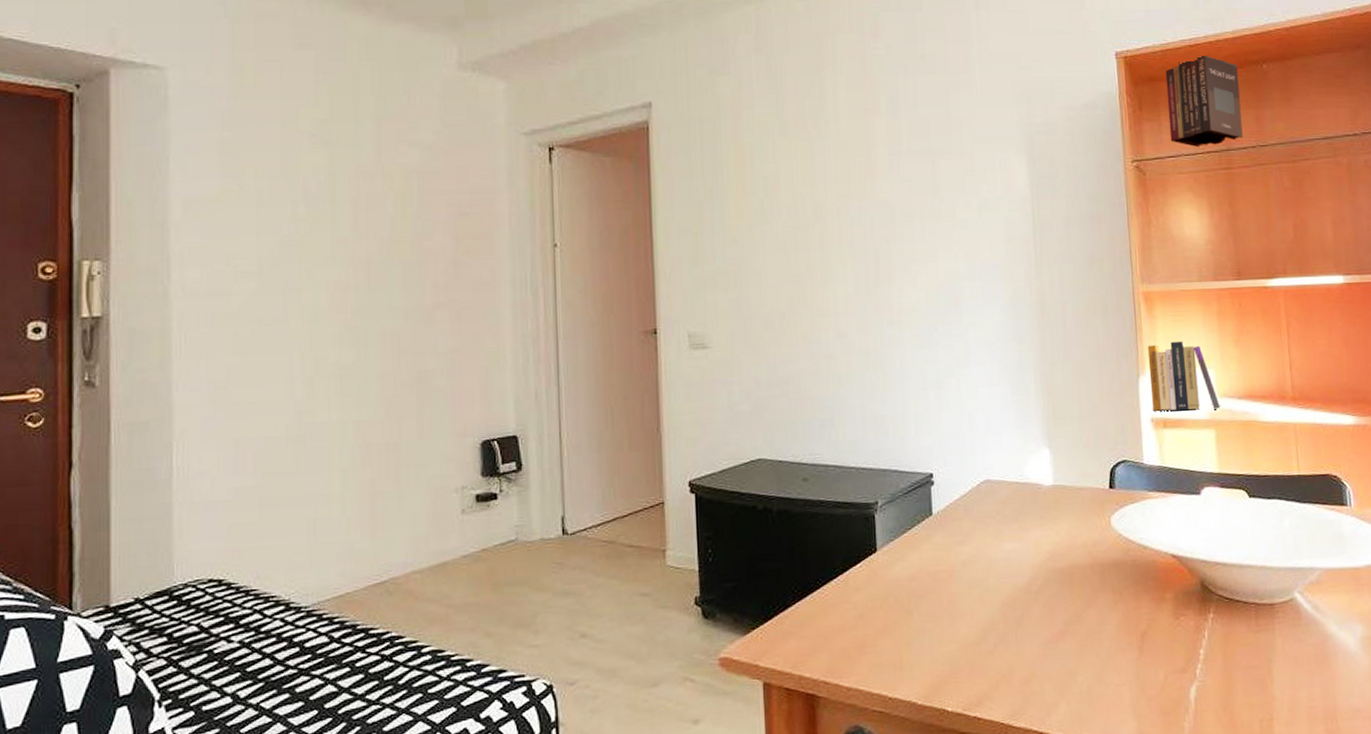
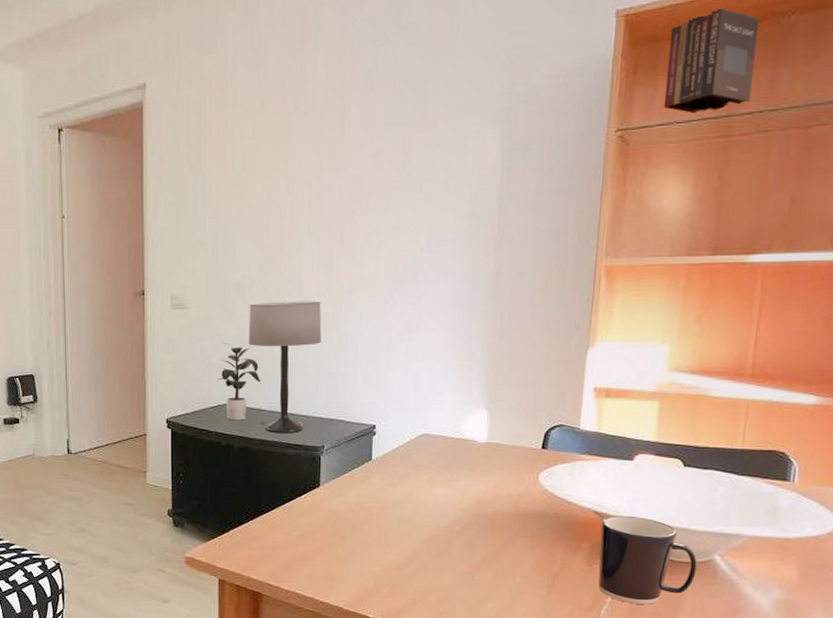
potted plant: none [749,386,800,479] -> present [218,343,261,421]
table lamp: none [780,335,865,490] -> present [248,300,322,433]
books: present [1147,340,1220,411] -> none [598,315,670,382]
mug: none [1180,556,1282,659] -> present [598,515,698,605]

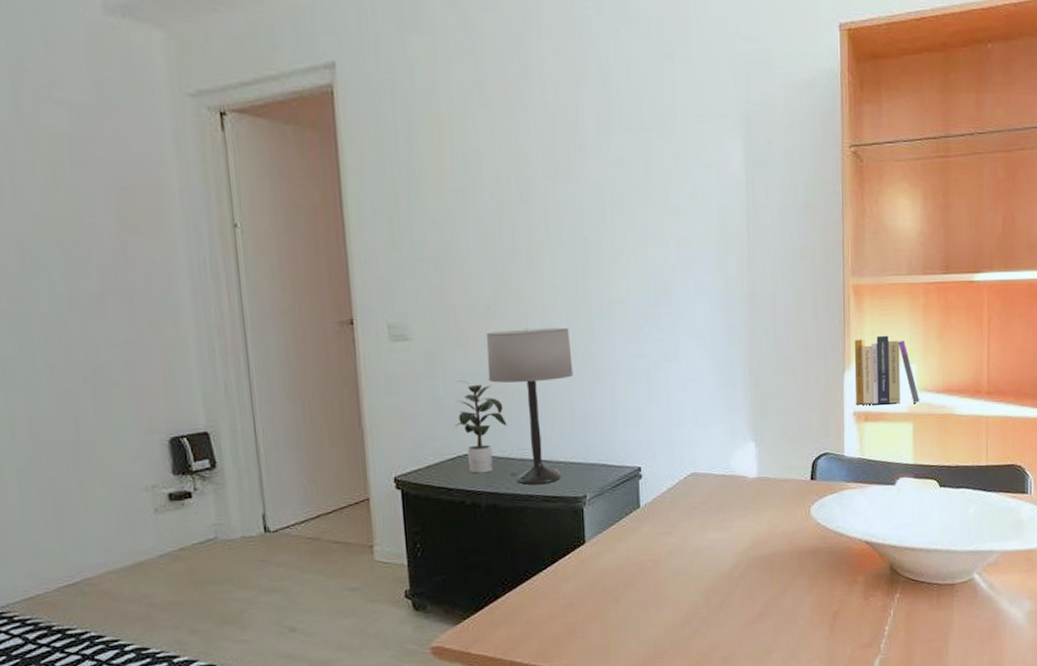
books: none [598,315,670,382] -> present [854,335,920,405]
mug: present [598,515,698,605] -> none [873,542,961,634]
books: present [663,9,759,114] -> none [889,31,962,133]

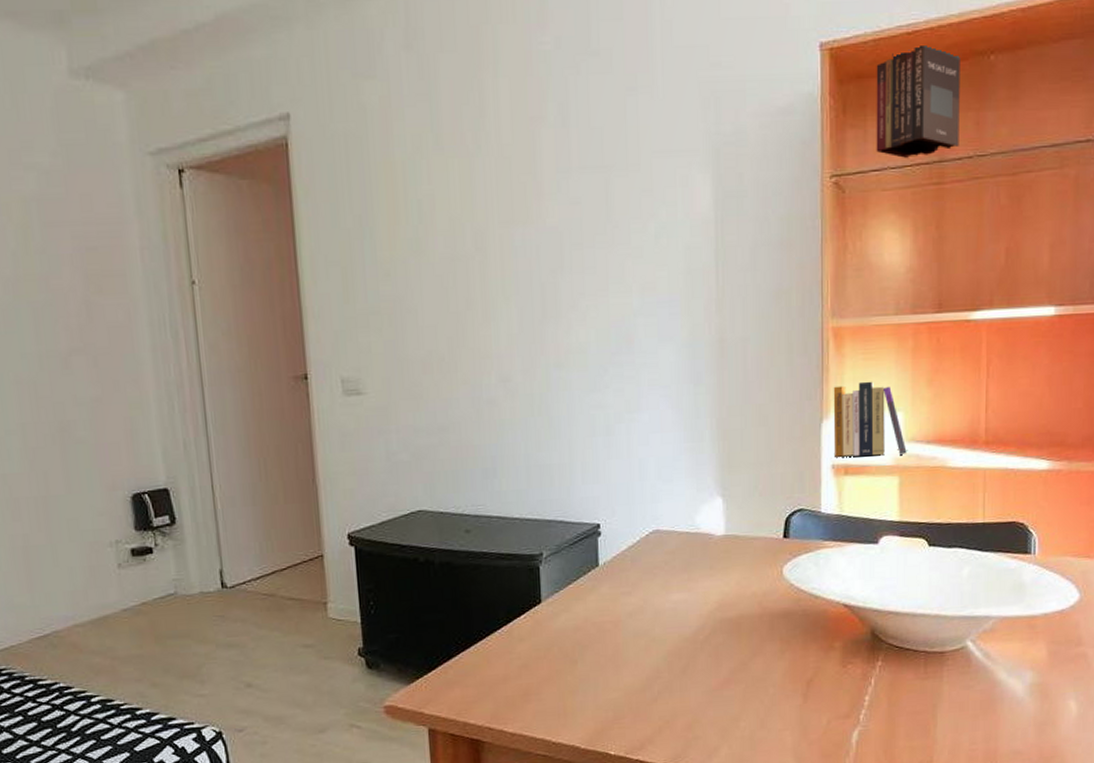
potted plant: present [455,380,508,474] -> none [408,435,462,531]
table lamp: present [485,327,573,485] -> none [439,378,529,542]
books: none [889,31,962,133] -> present [876,46,960,159]

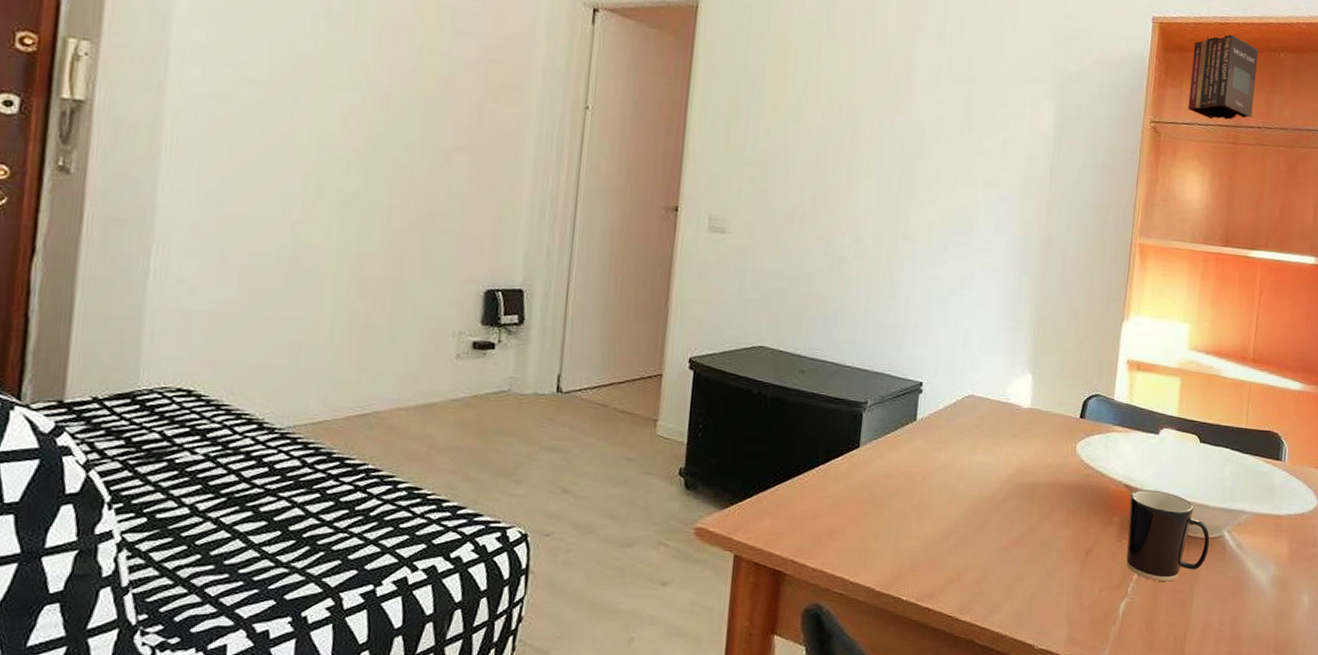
books: present [833,381,907,457] -> none [1130,293,1190,360]
mug: none [852,606,952,705] -> present [1126,489,1210,581]

